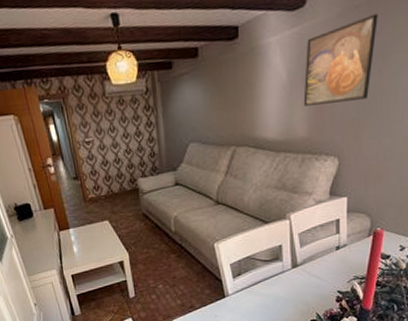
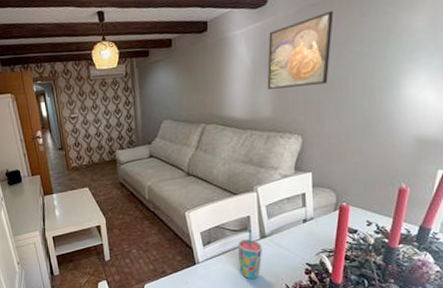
cup: none [269,259,295,310] -> present [238,230,263,280]

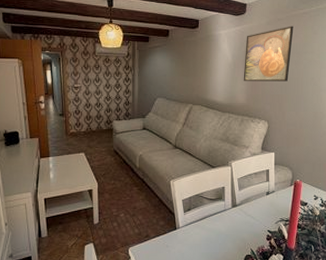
cup: present [238,230,263,280] -> none [213,199,234,244]

